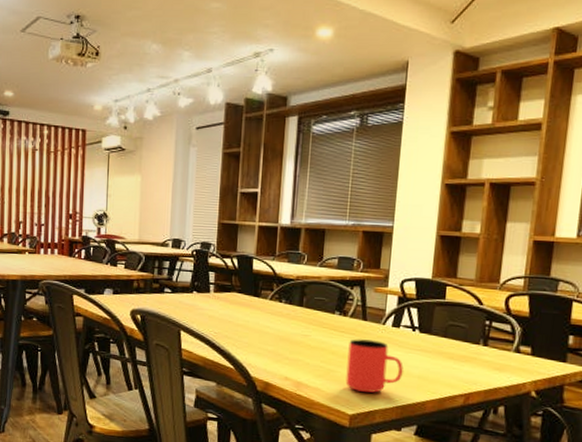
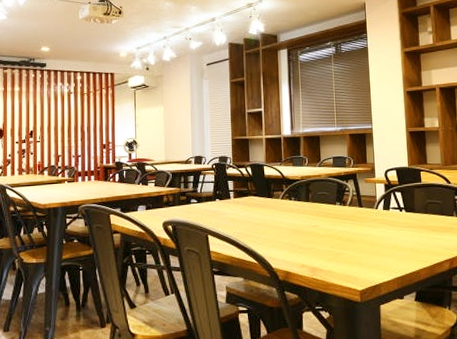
cup: present [345,339,403,393] -> none [351,223,398,269]

